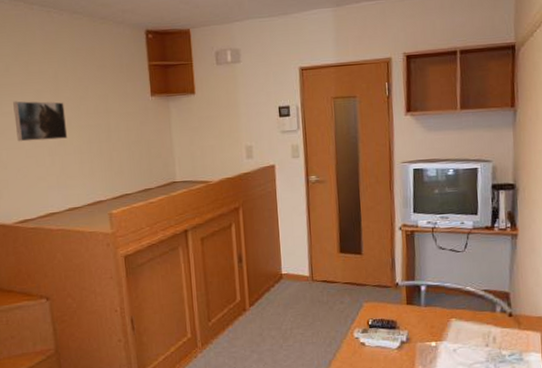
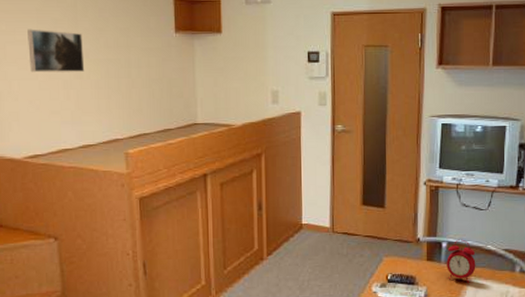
alarm clock: none [426,282,456,325] -> present [447,239,476,283]

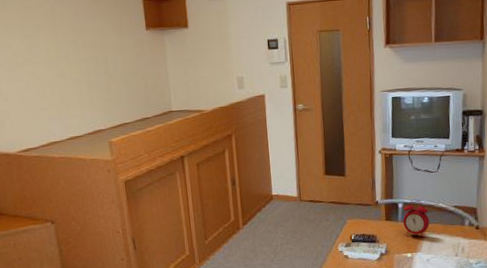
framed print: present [27,29,85,73] -> none [11,34,67,74]

